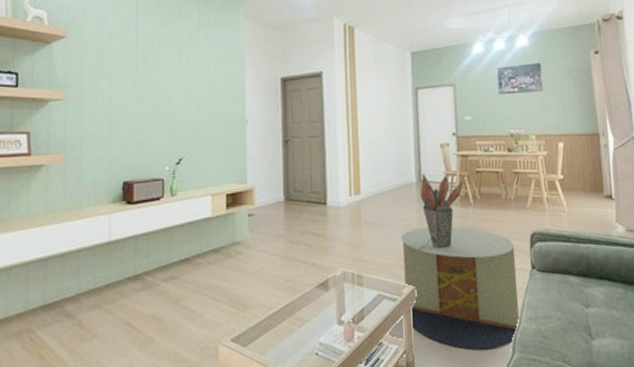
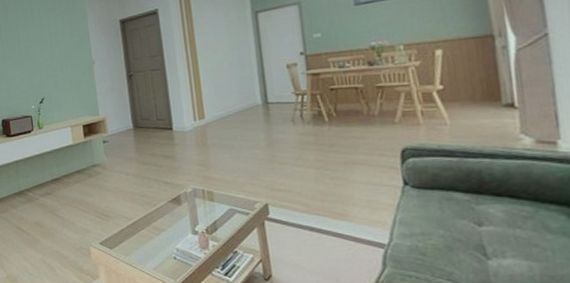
side table: present [400,226,520,350] -> none [249,144,390,263]
table lamp: present [419,173,464,250] -> none [267,93,316,168]

